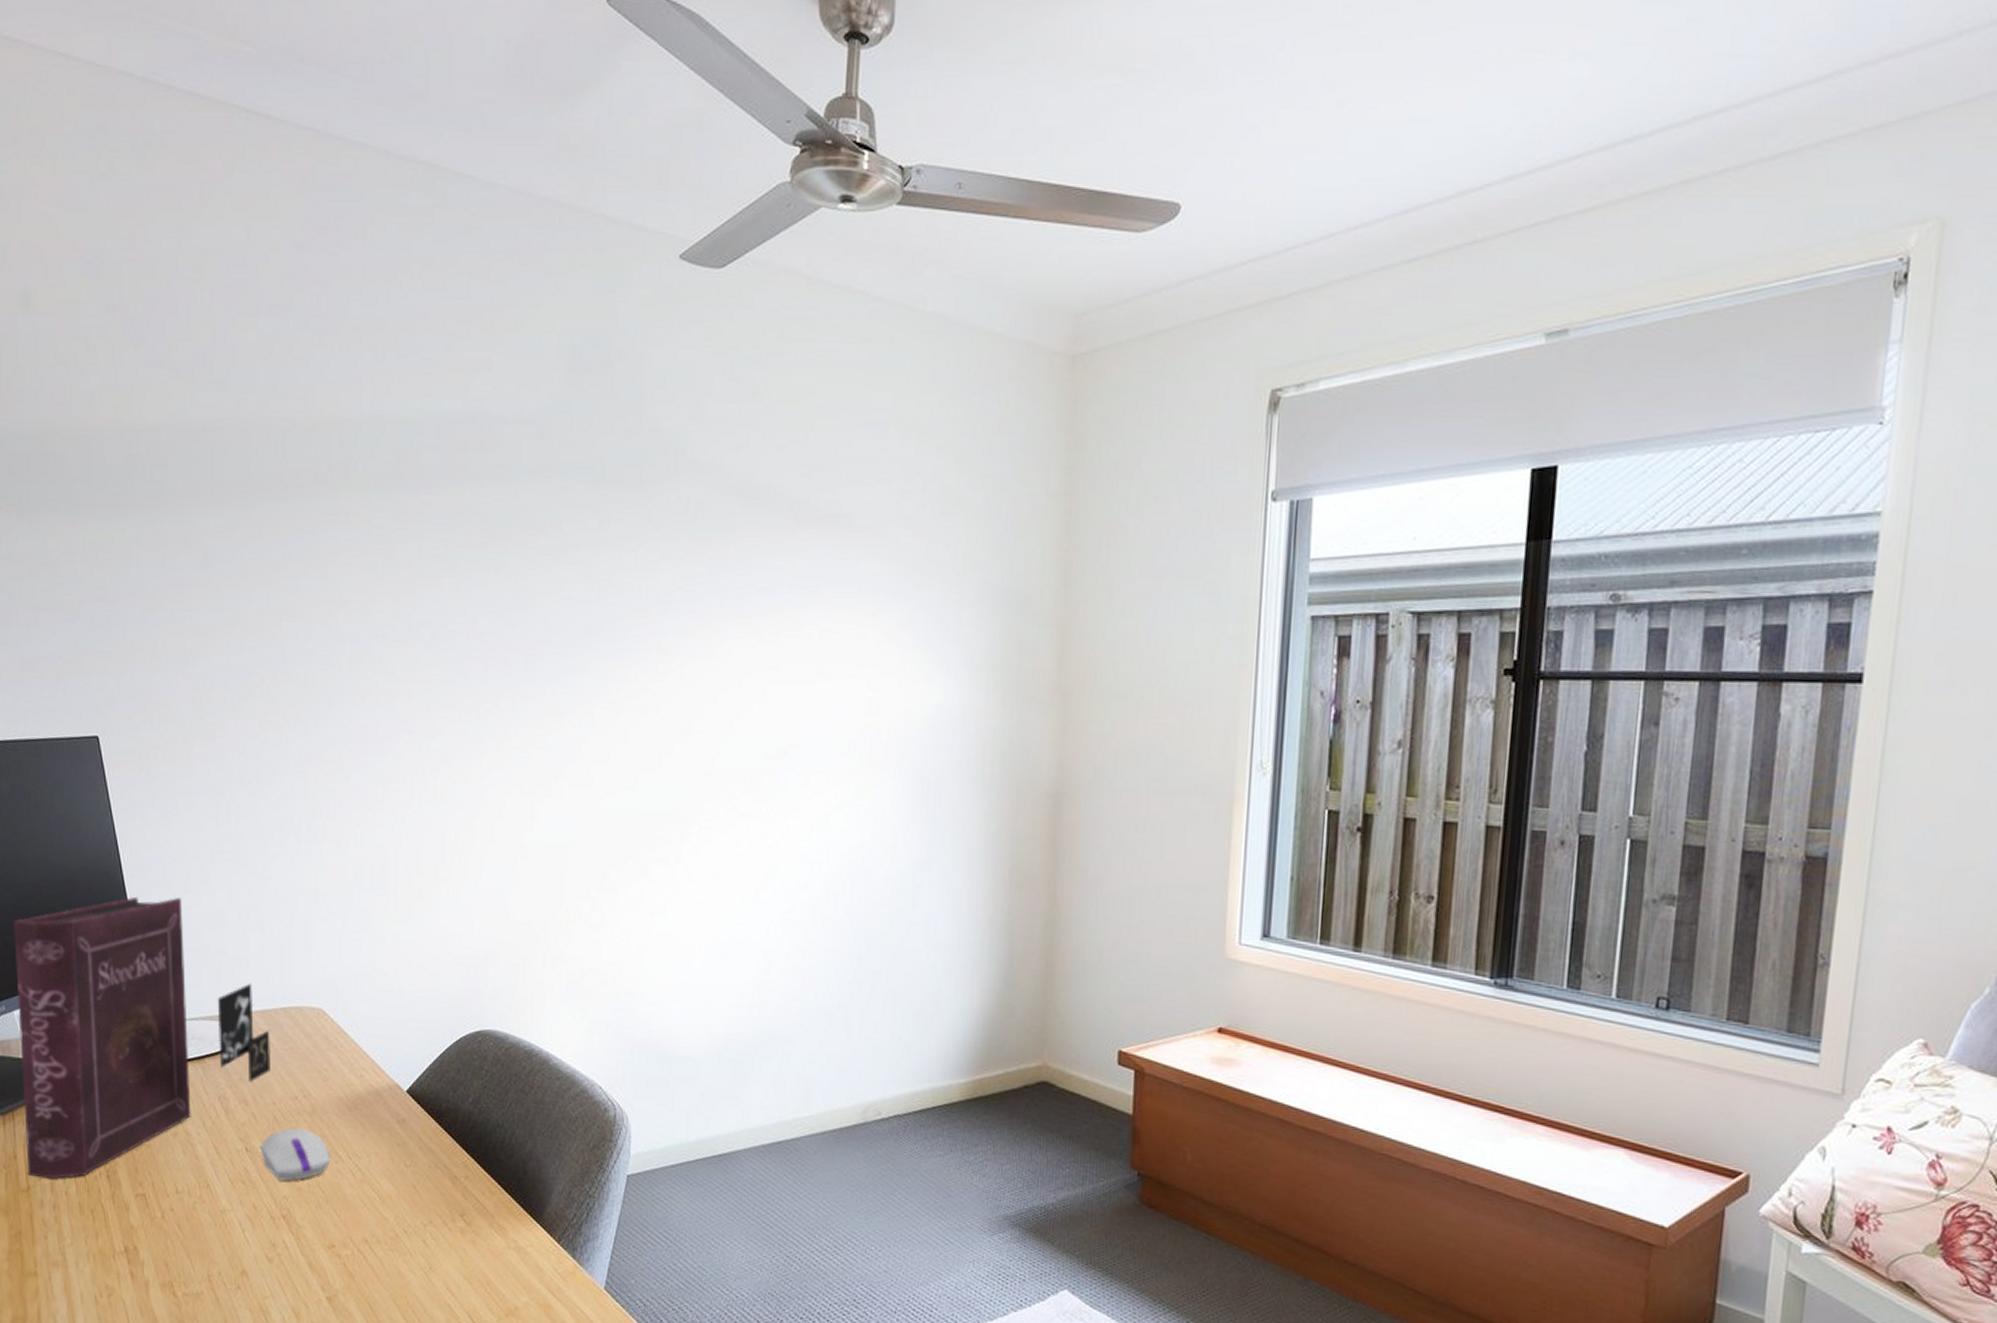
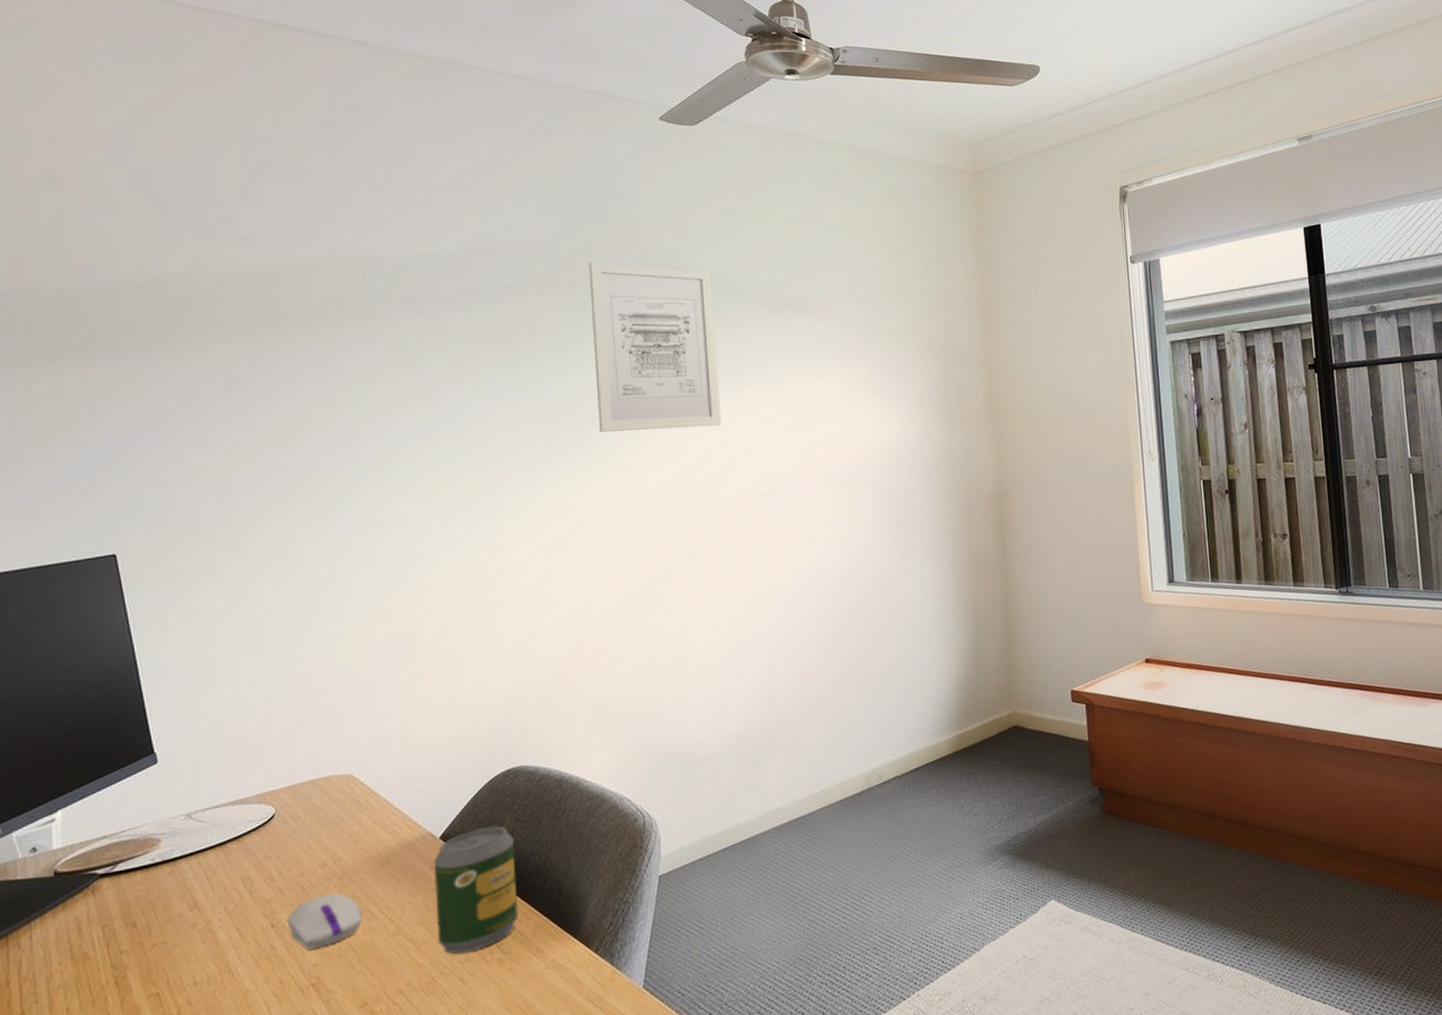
book: present [13,896,272,1180] -> none [15,693,299,1000]
soda can: none [400,1089,482,1216] -> present [433,826,518,954]
wall art: none [586,442,729,666] -> present [588,261,722,432]

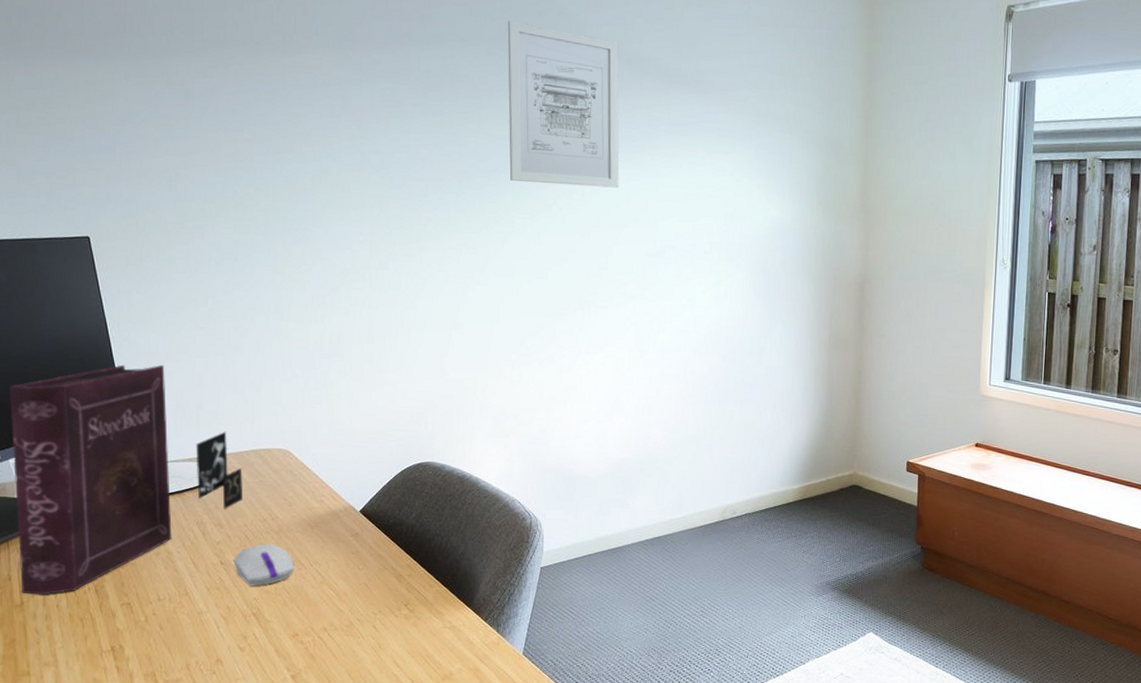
book: none [15,693,299,1000] -> present [9,364,244,595]
soda can: present [433,826,518,954] -> none [354,508,423,606]

